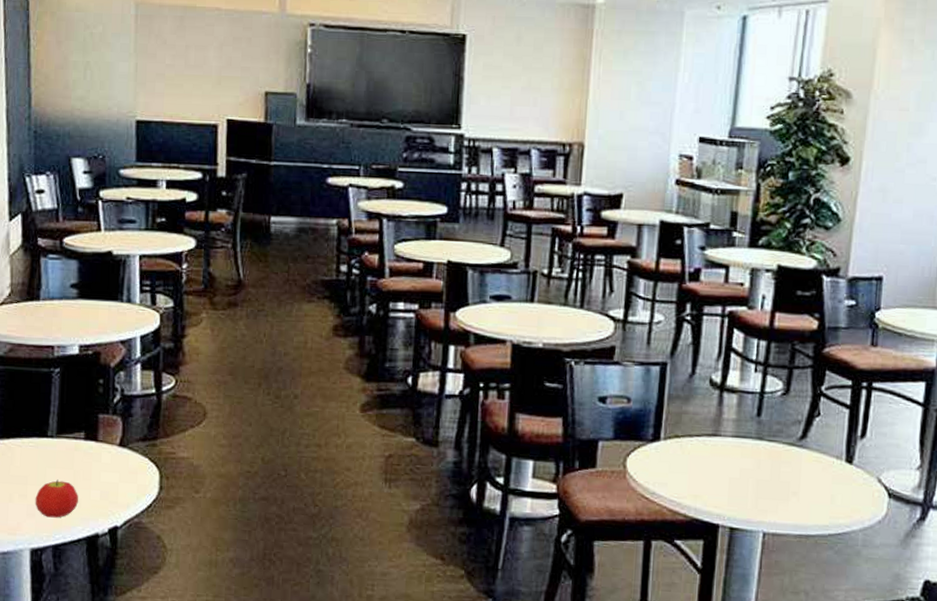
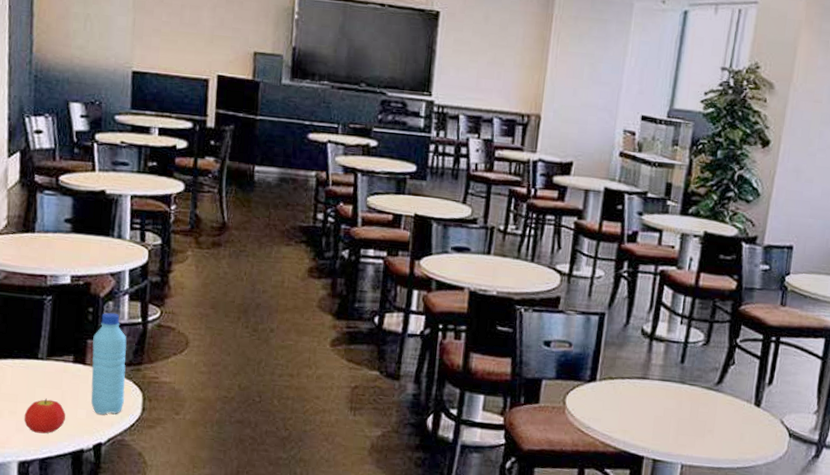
water bottle: none [104,383,141,496] -> present [91,312,127,415]

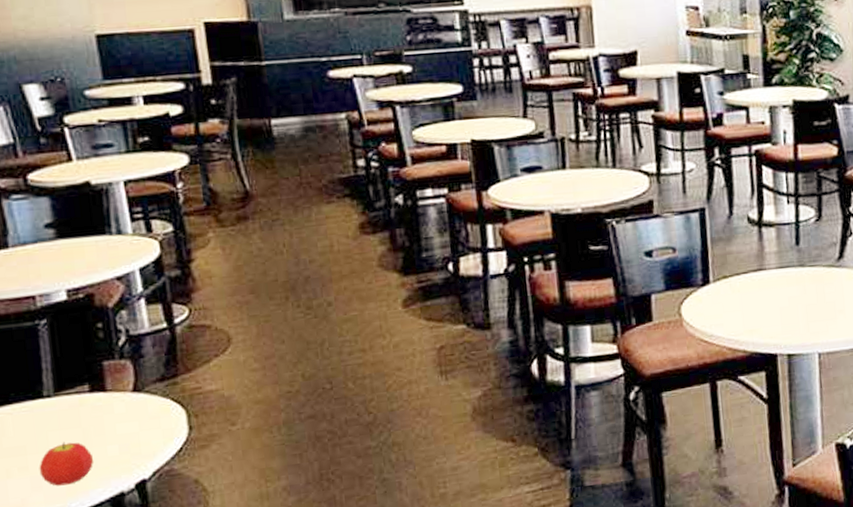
water bottle: present [91,312,127,415] -> none [109,322,164,447]

